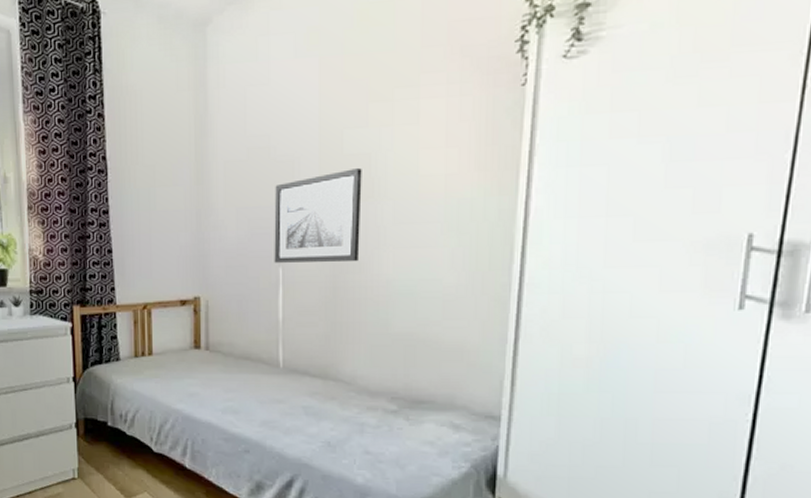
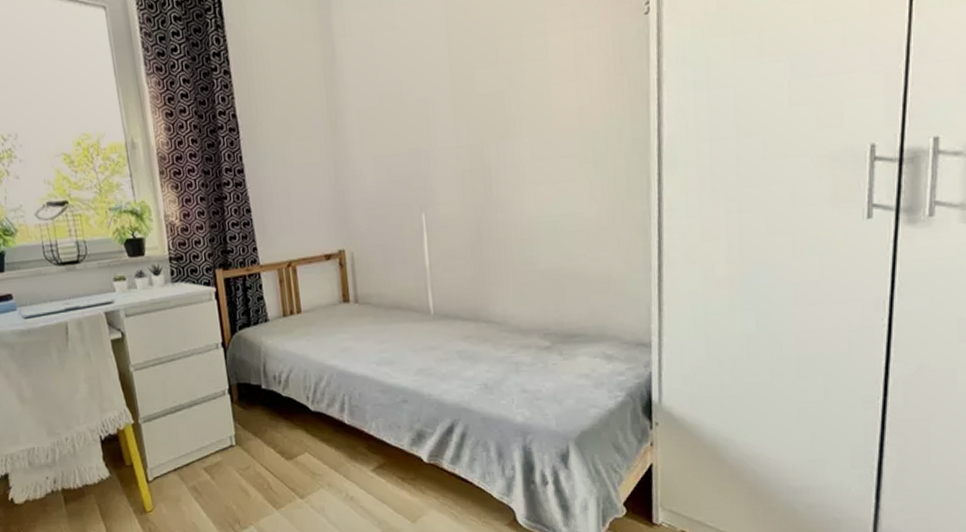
wall art: present [274,168,362,263] -> none [411,108,500,209]

